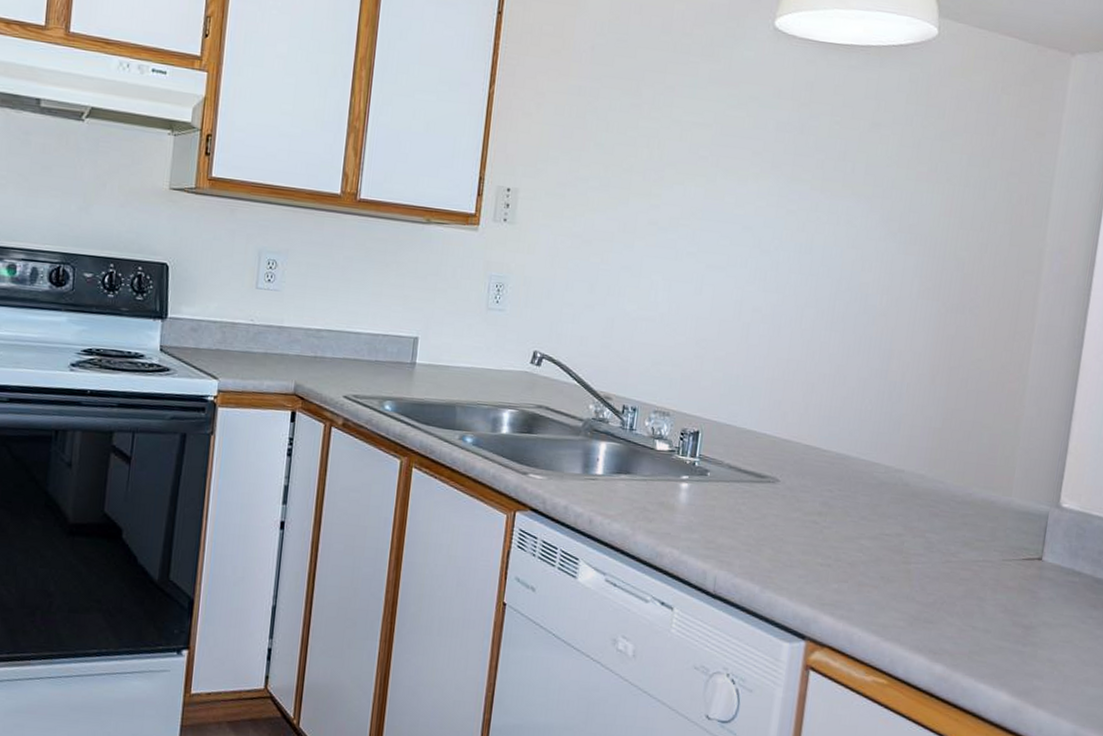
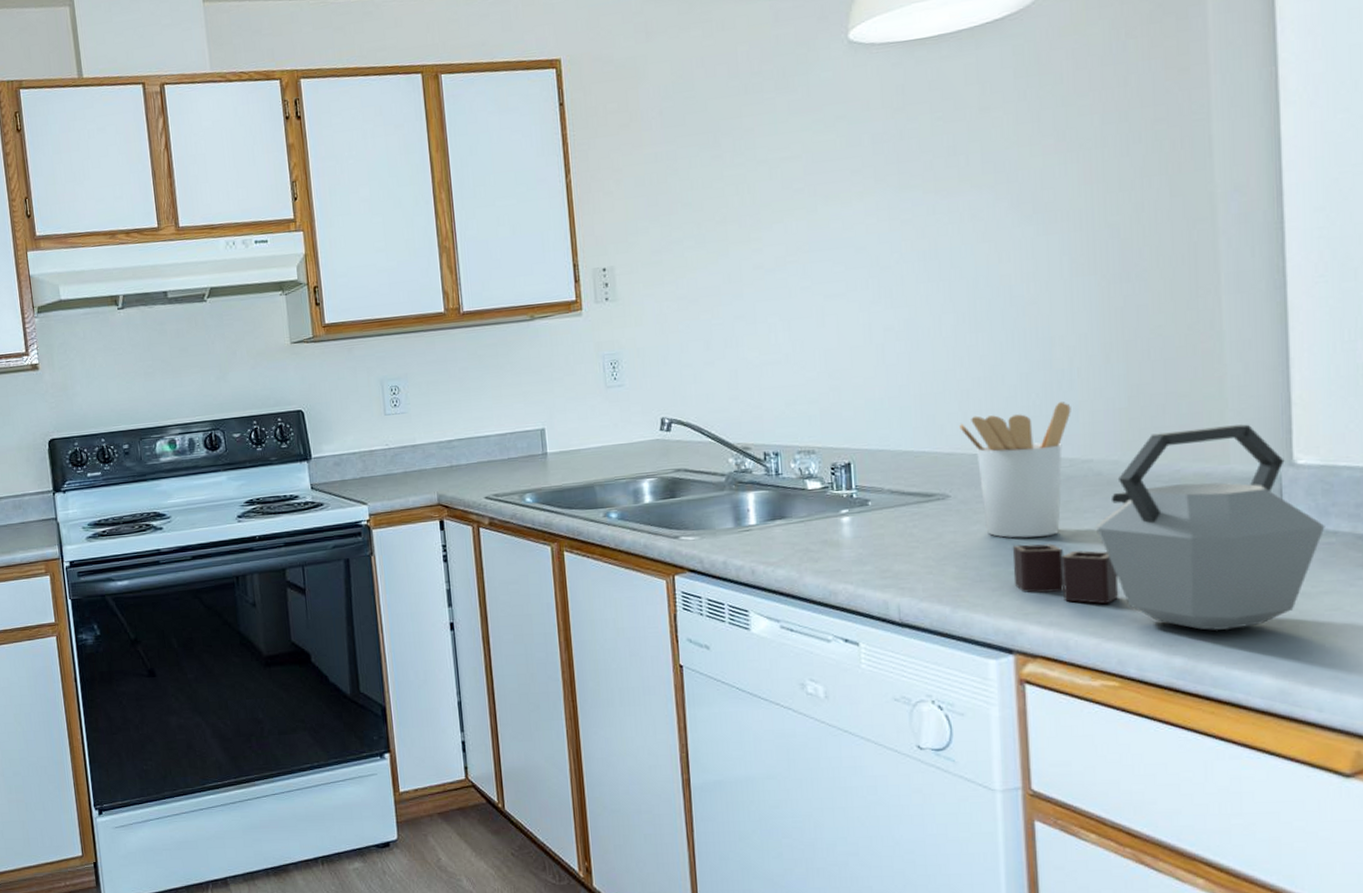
utensil holder: none [800,409,896,534] -> present [959,402,1071,538]
kettle: none [818,456,1073,646] -> present [1012,424,1325,630]

